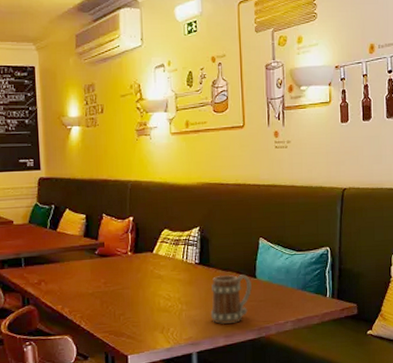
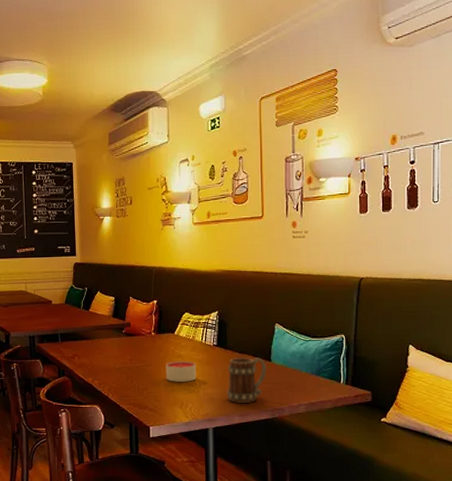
candle: none [144,281,178,305] -> present [166,361,196,382]

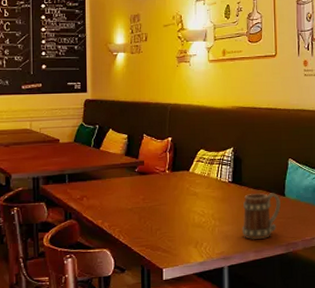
candle: present [166,361,196,382] -> none [180,198,212,221]

